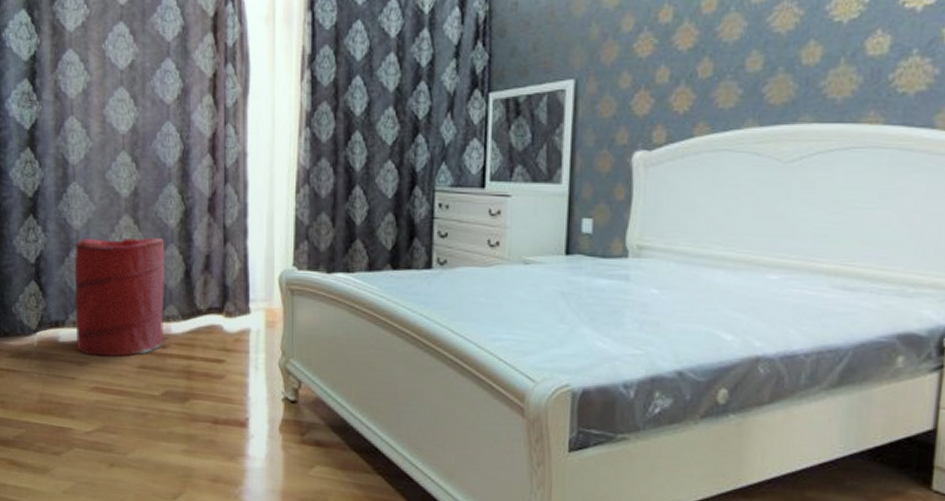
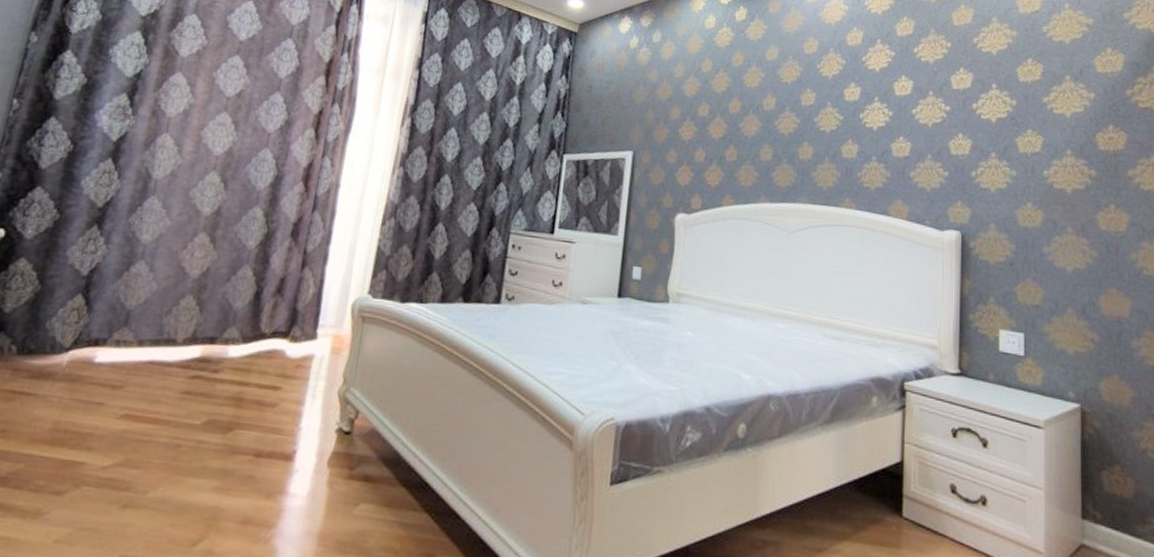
laundry hamper: present [74,236,165,357] -> none [114,253,239,381]

